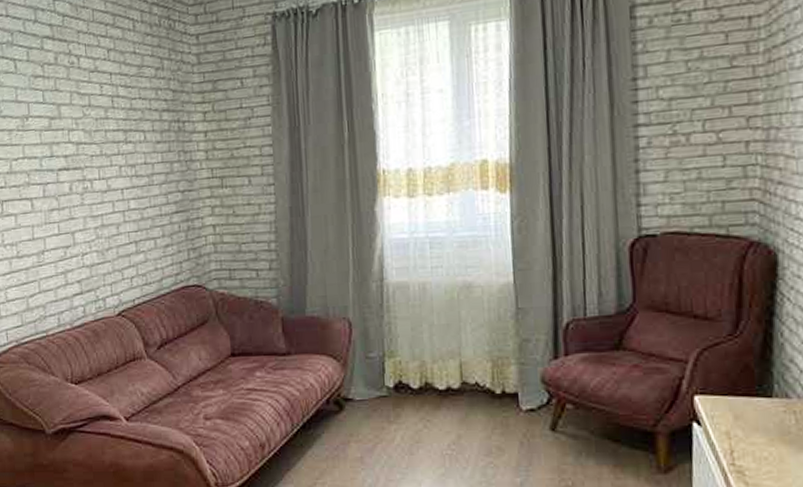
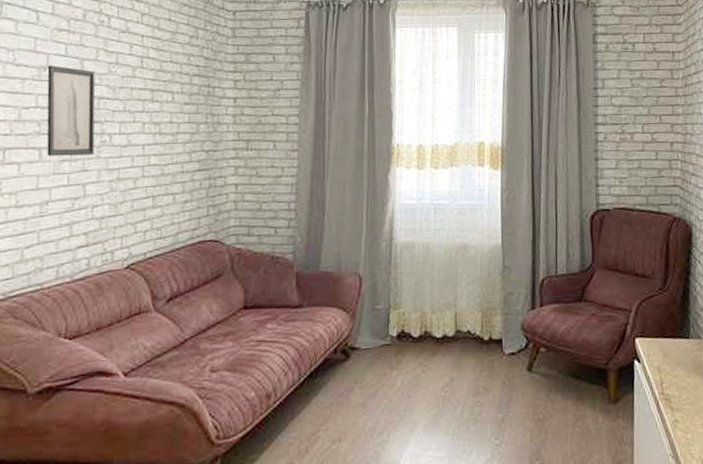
wall art: none [29,113,79,206] -> present [46,65,96,156]

